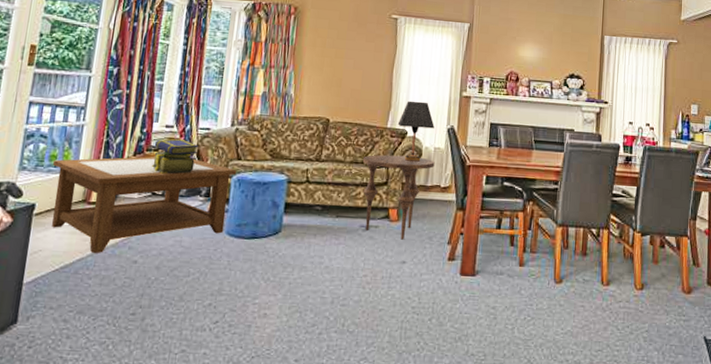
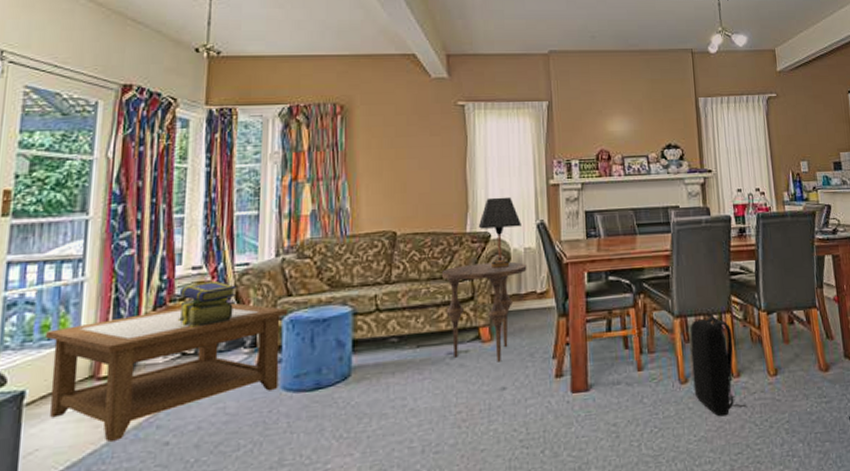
backpack: none [566,226,611,317] -> present [690,312,746,417]

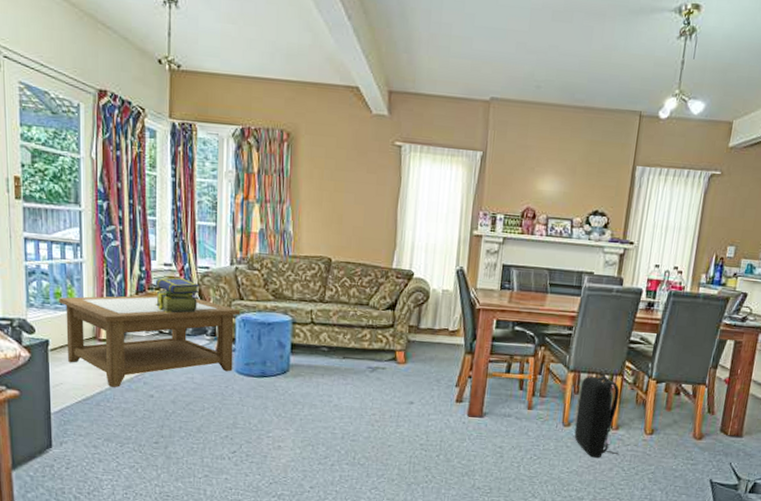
side table: present [441,262,527,362] -> none [367,296,443,382]
table lamp: present [478,197,521,268] -> none [403,239,443,304]

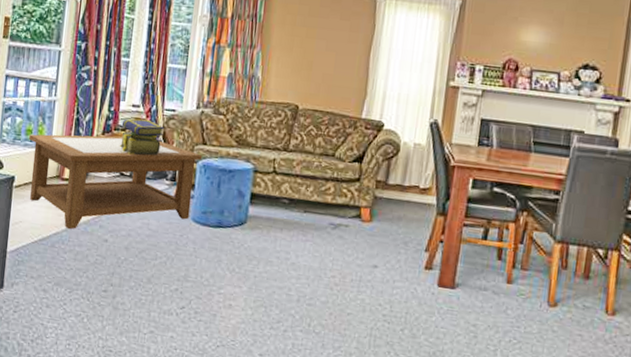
backpack: present [574,372,620,458] -> none [561,245,617,349]

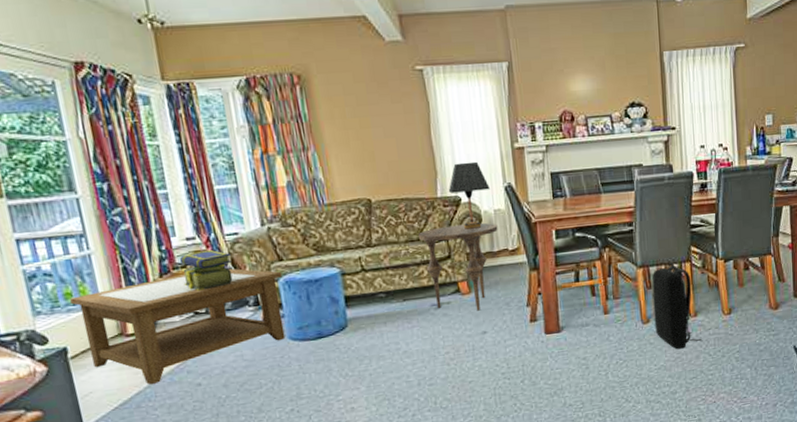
side table: none [333,147,414,243] -> present [417,223,498,311]
table lamp: none [373,88,415,158] -> present [448,161,490,229]
backpack: none [561,245,617,349] -> present [652,261,702,350]

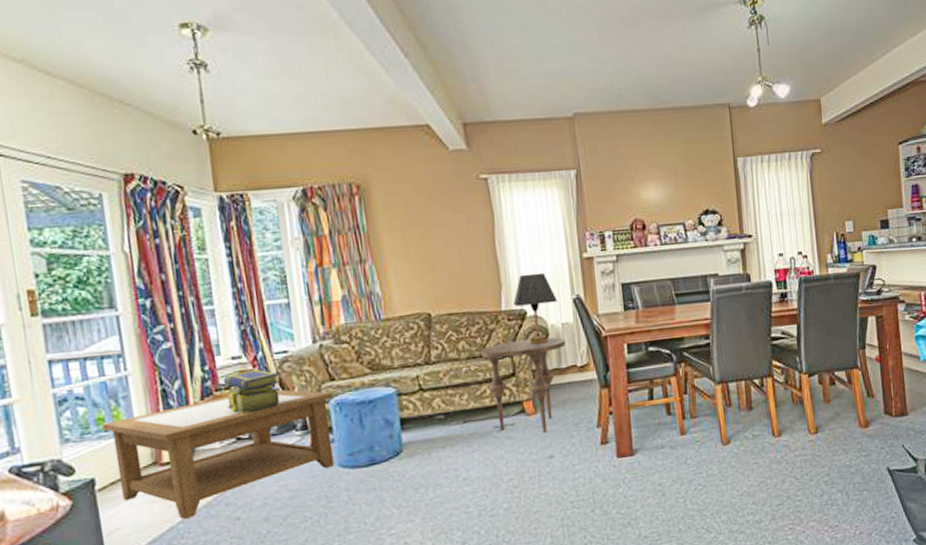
backpack: present [652,261,702,350] -> none [731,377,787,473]

